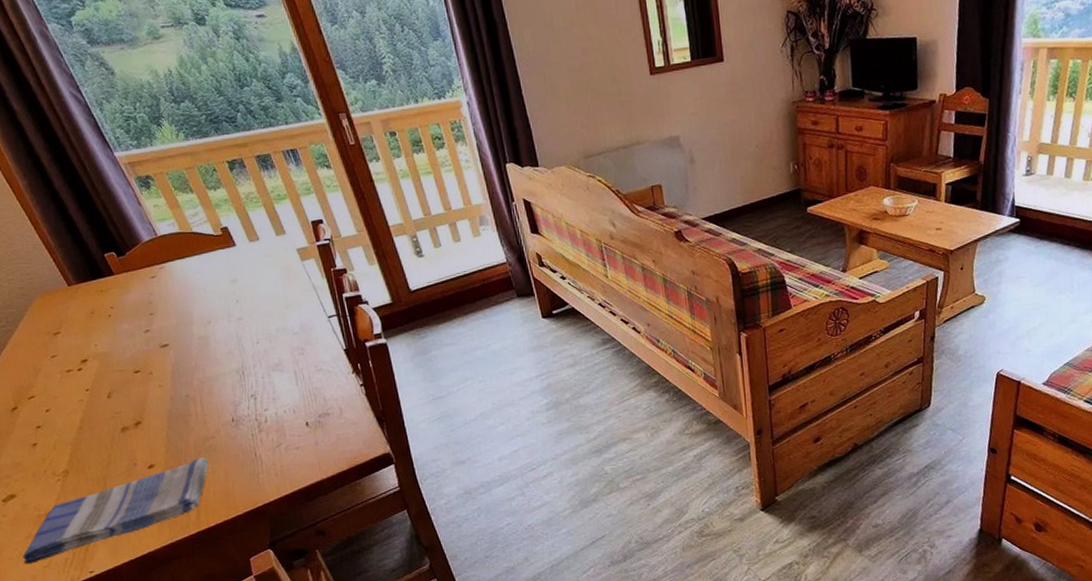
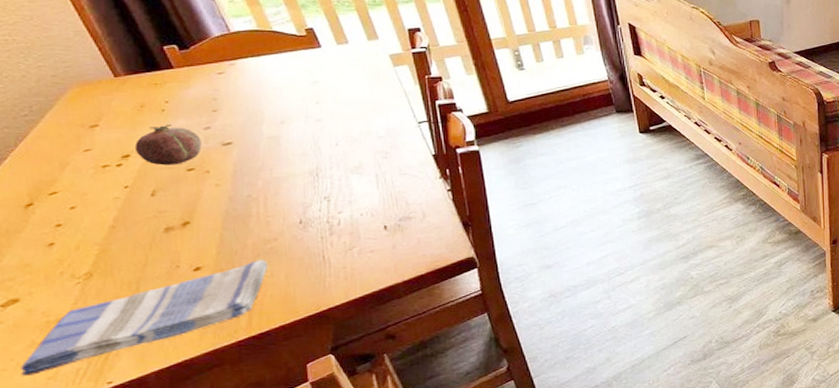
fruit: none [90,328,144,369] -> present [134,124,202,166]

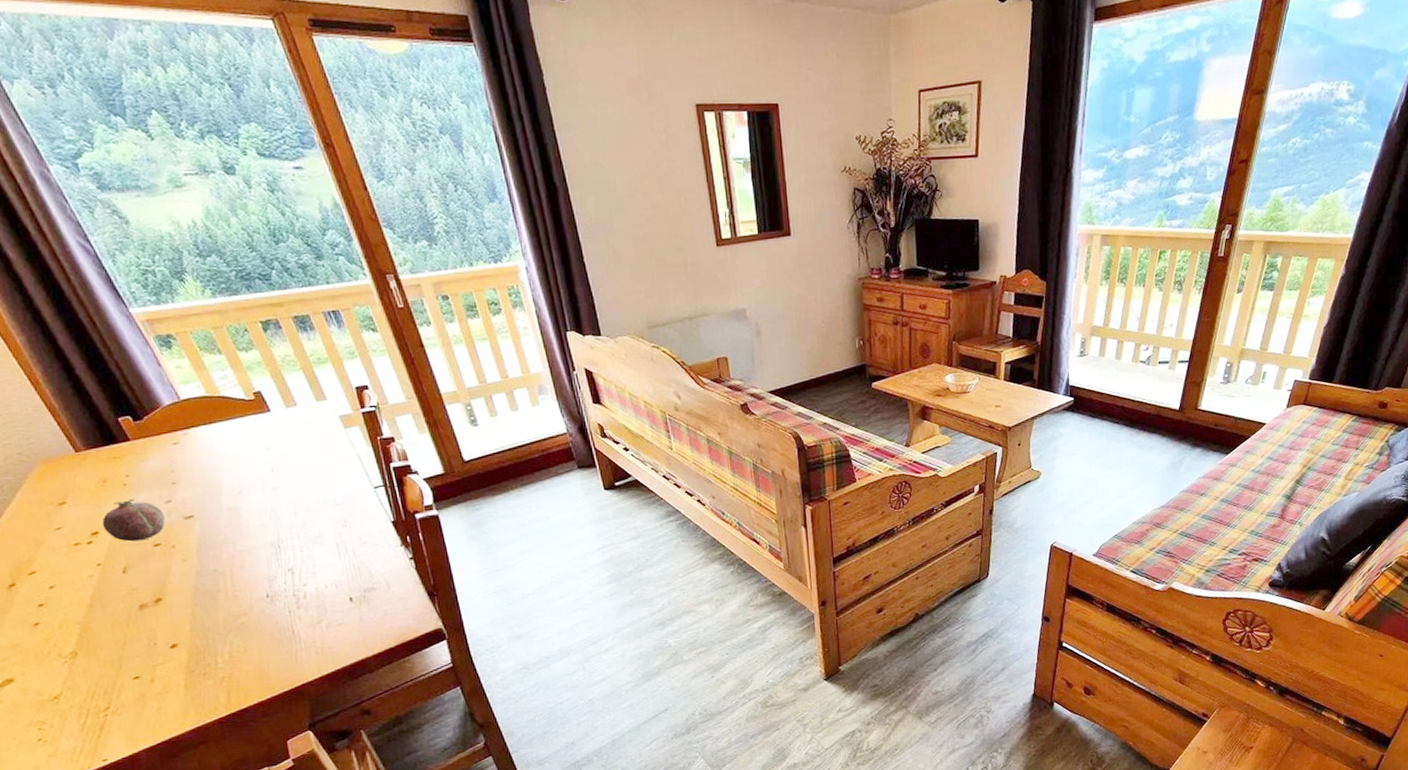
dish towel: present [20,260,268,376] -> none [23,635,241,754]

